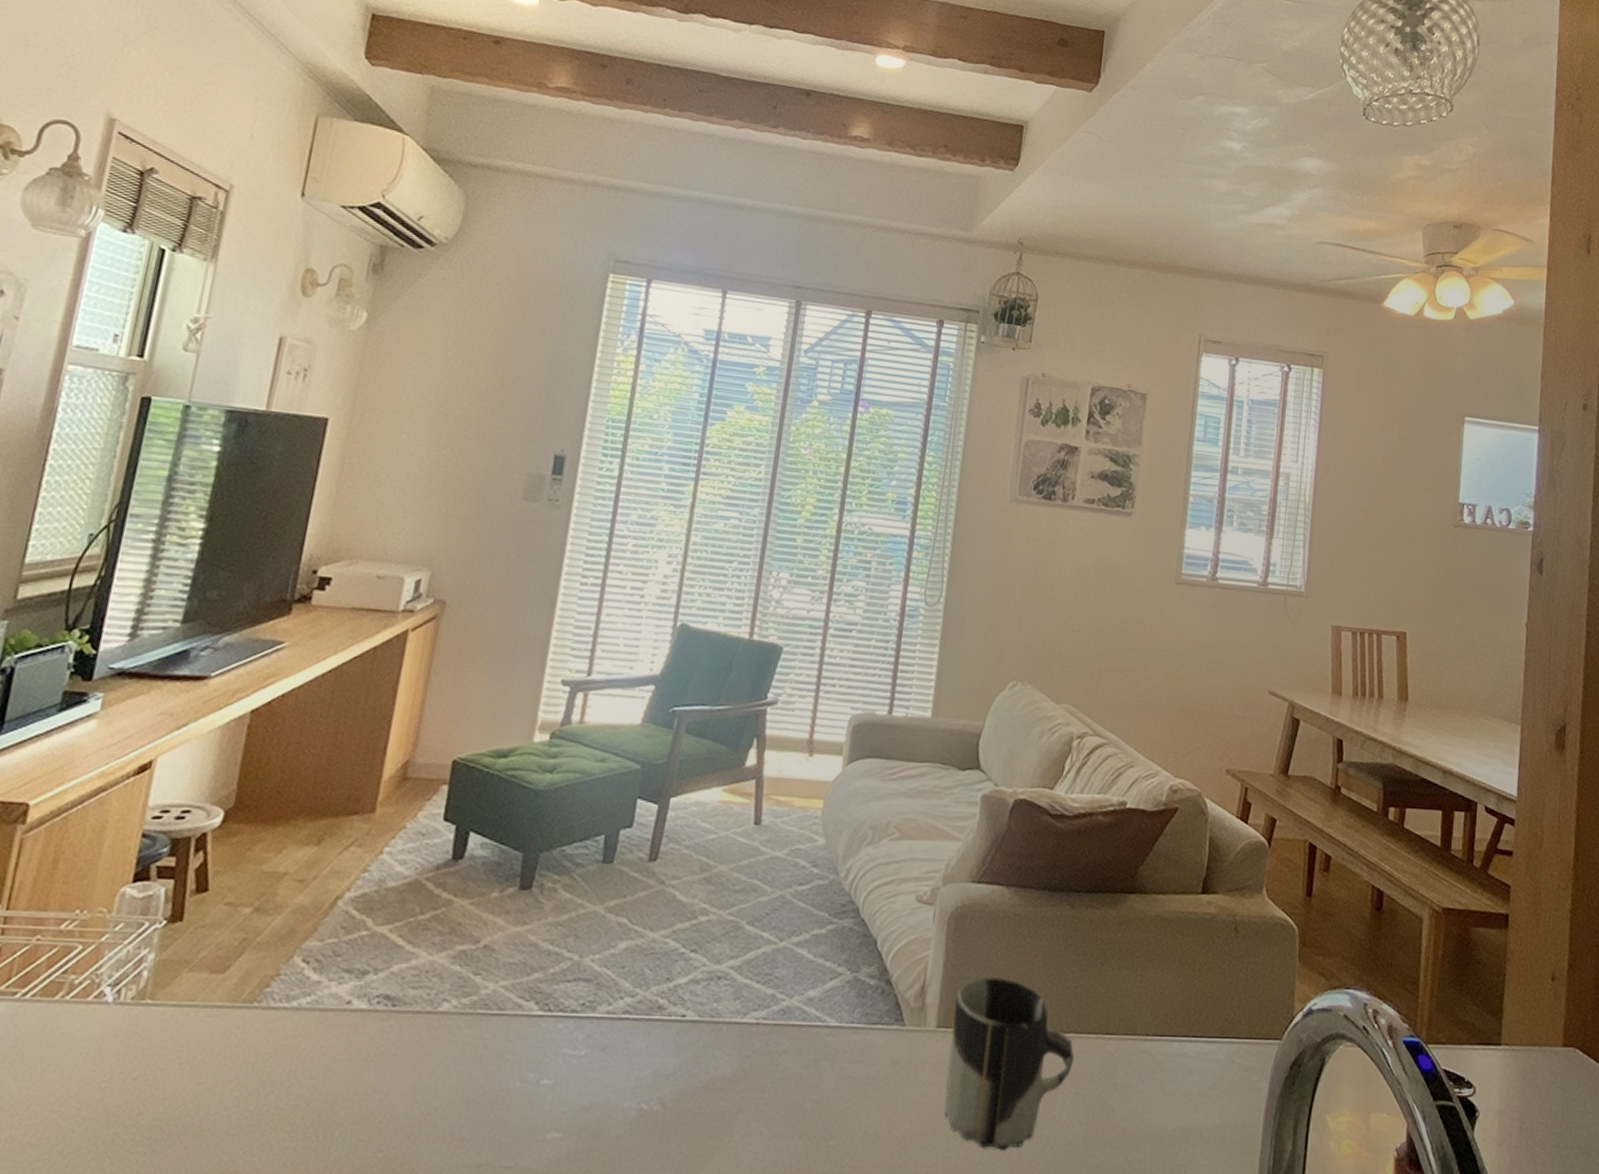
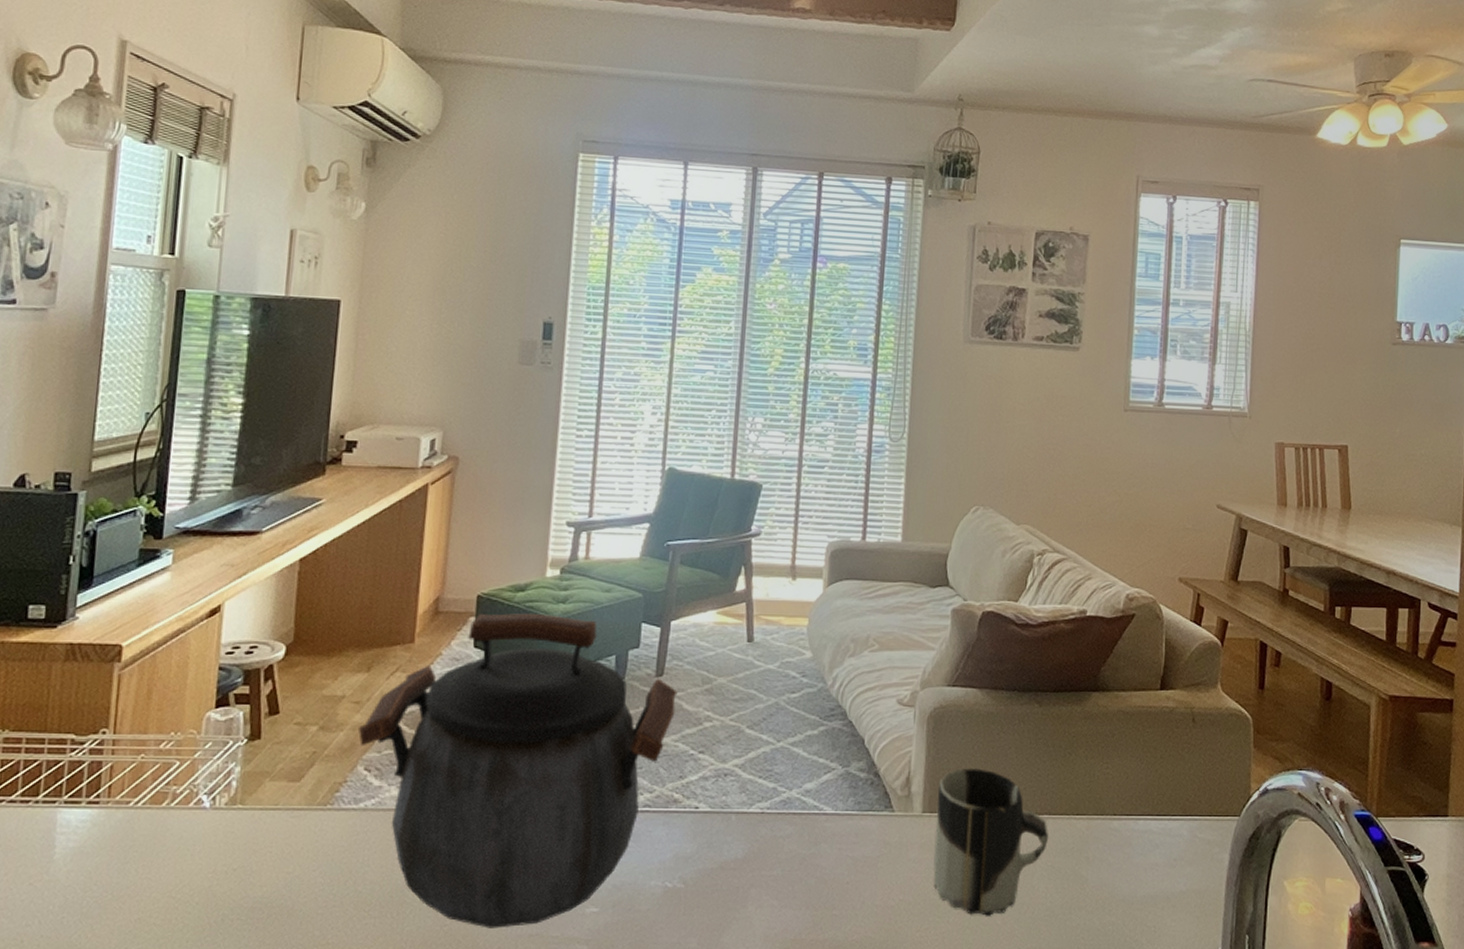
kettle: none [299,782,672,1156] -> present [358,613,678,928]

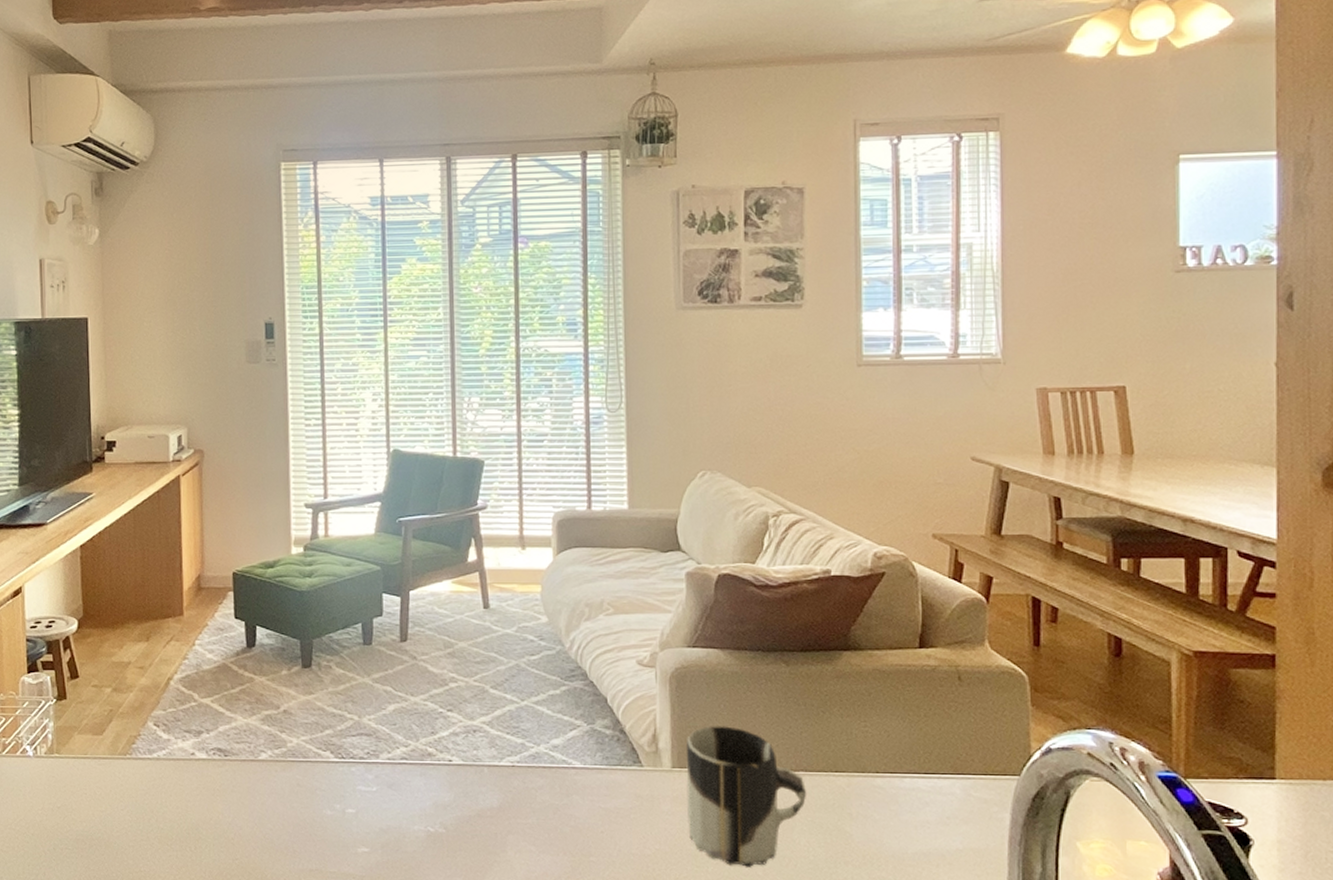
kettle: present [358,613,678,928] -> none [144,588,422,863]

